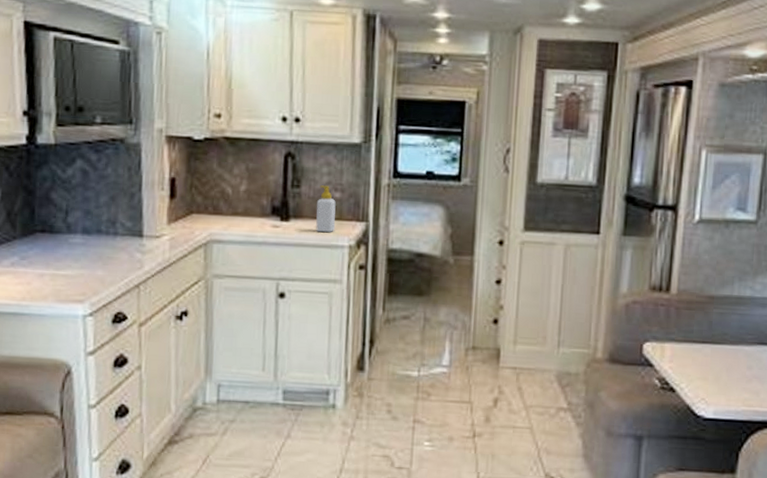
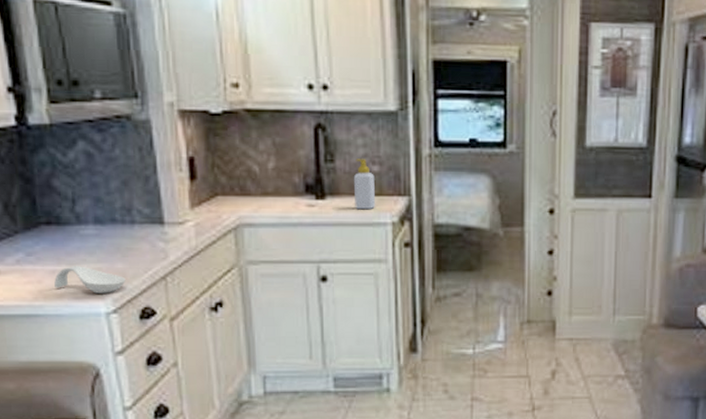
spoon rest: none [41,270,104,298] -> present [54,266,126,294]

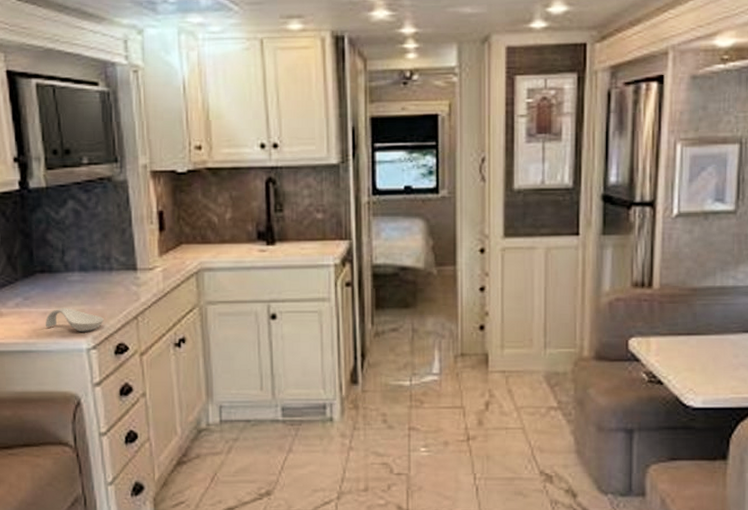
soap bottle: present [353,159,376,210] -> none [300,208,320,254]

